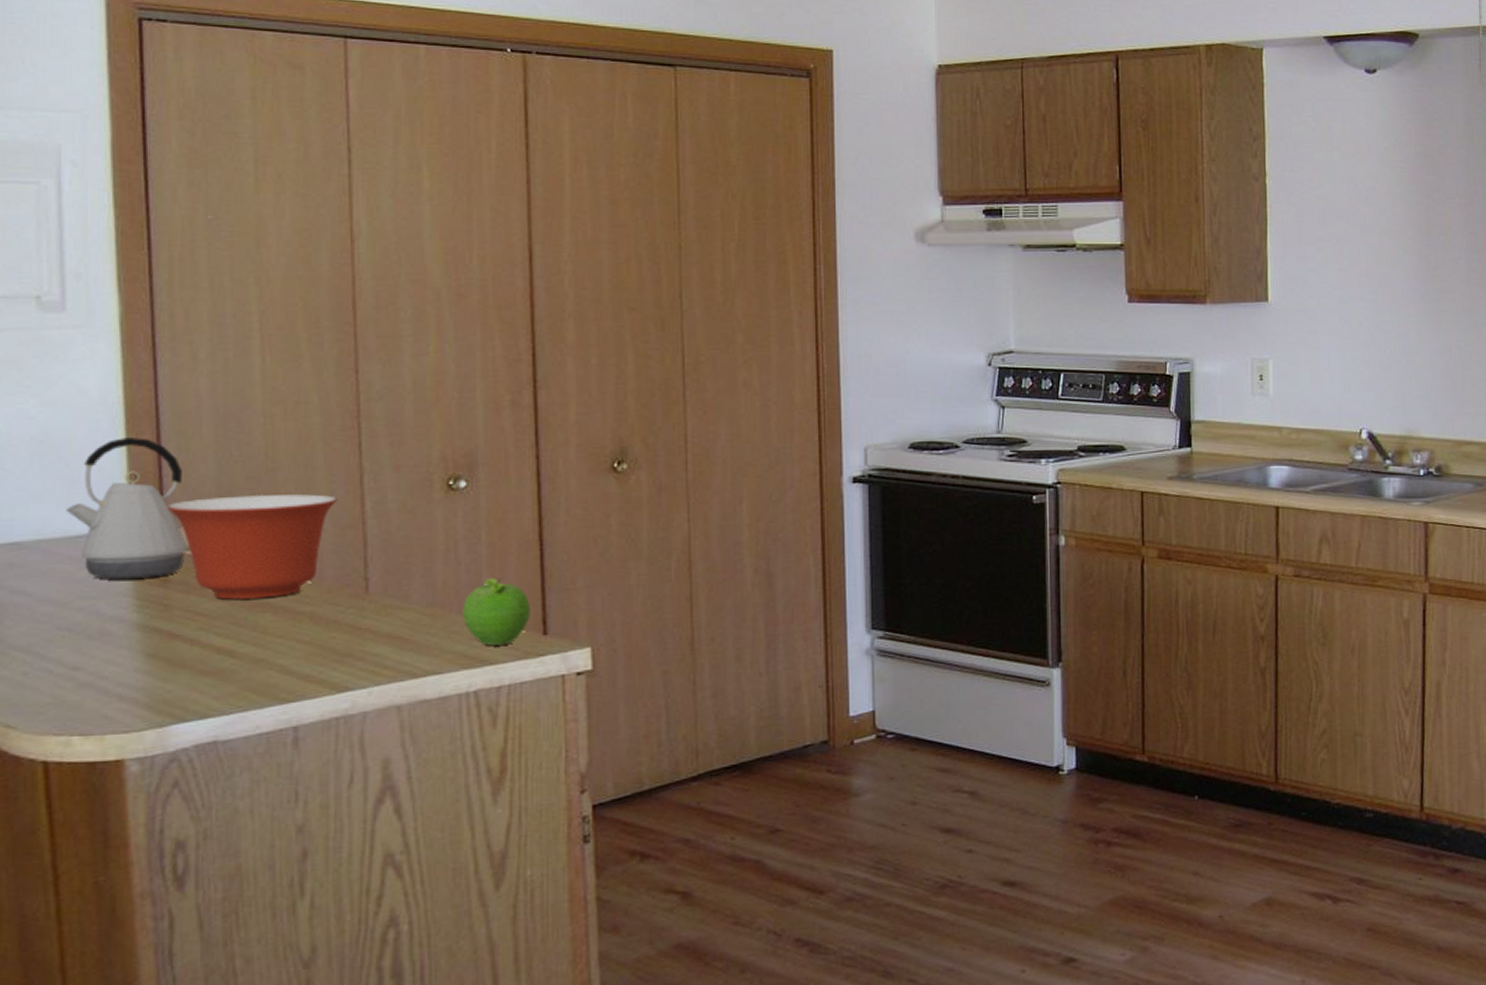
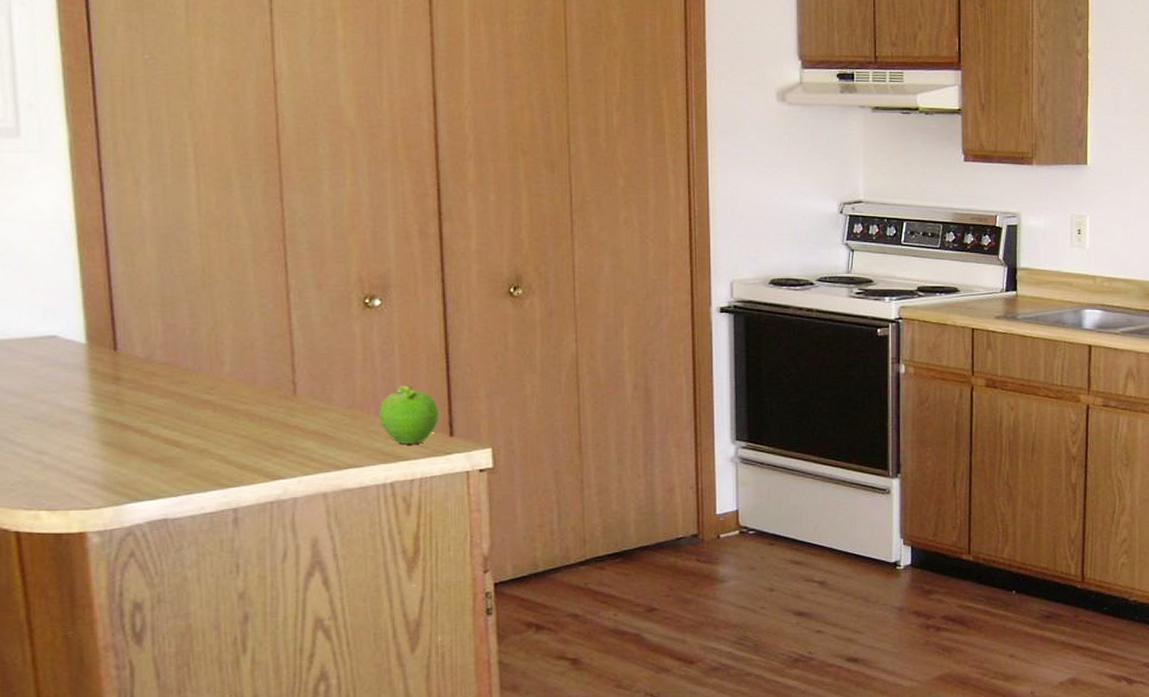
kettle: present [66,436,191,580] -> none [28,251,139,377]
mixing bowl: present [166,494,338,600] -> none [116,306,268,397]

